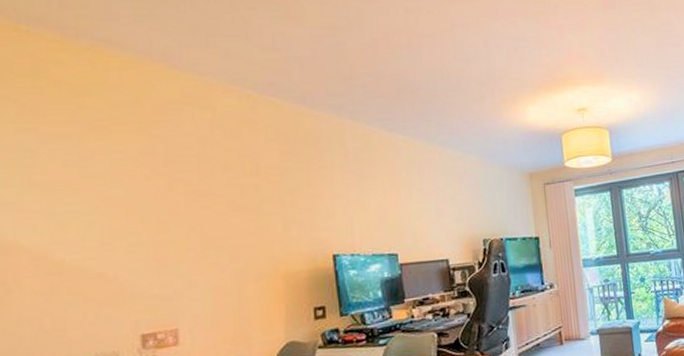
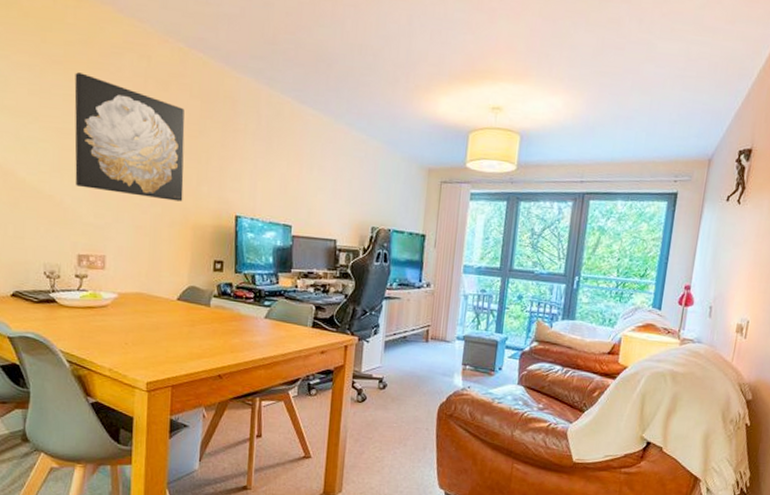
wall art: none [123,134,269,258] -> present [74,72,185,202]

